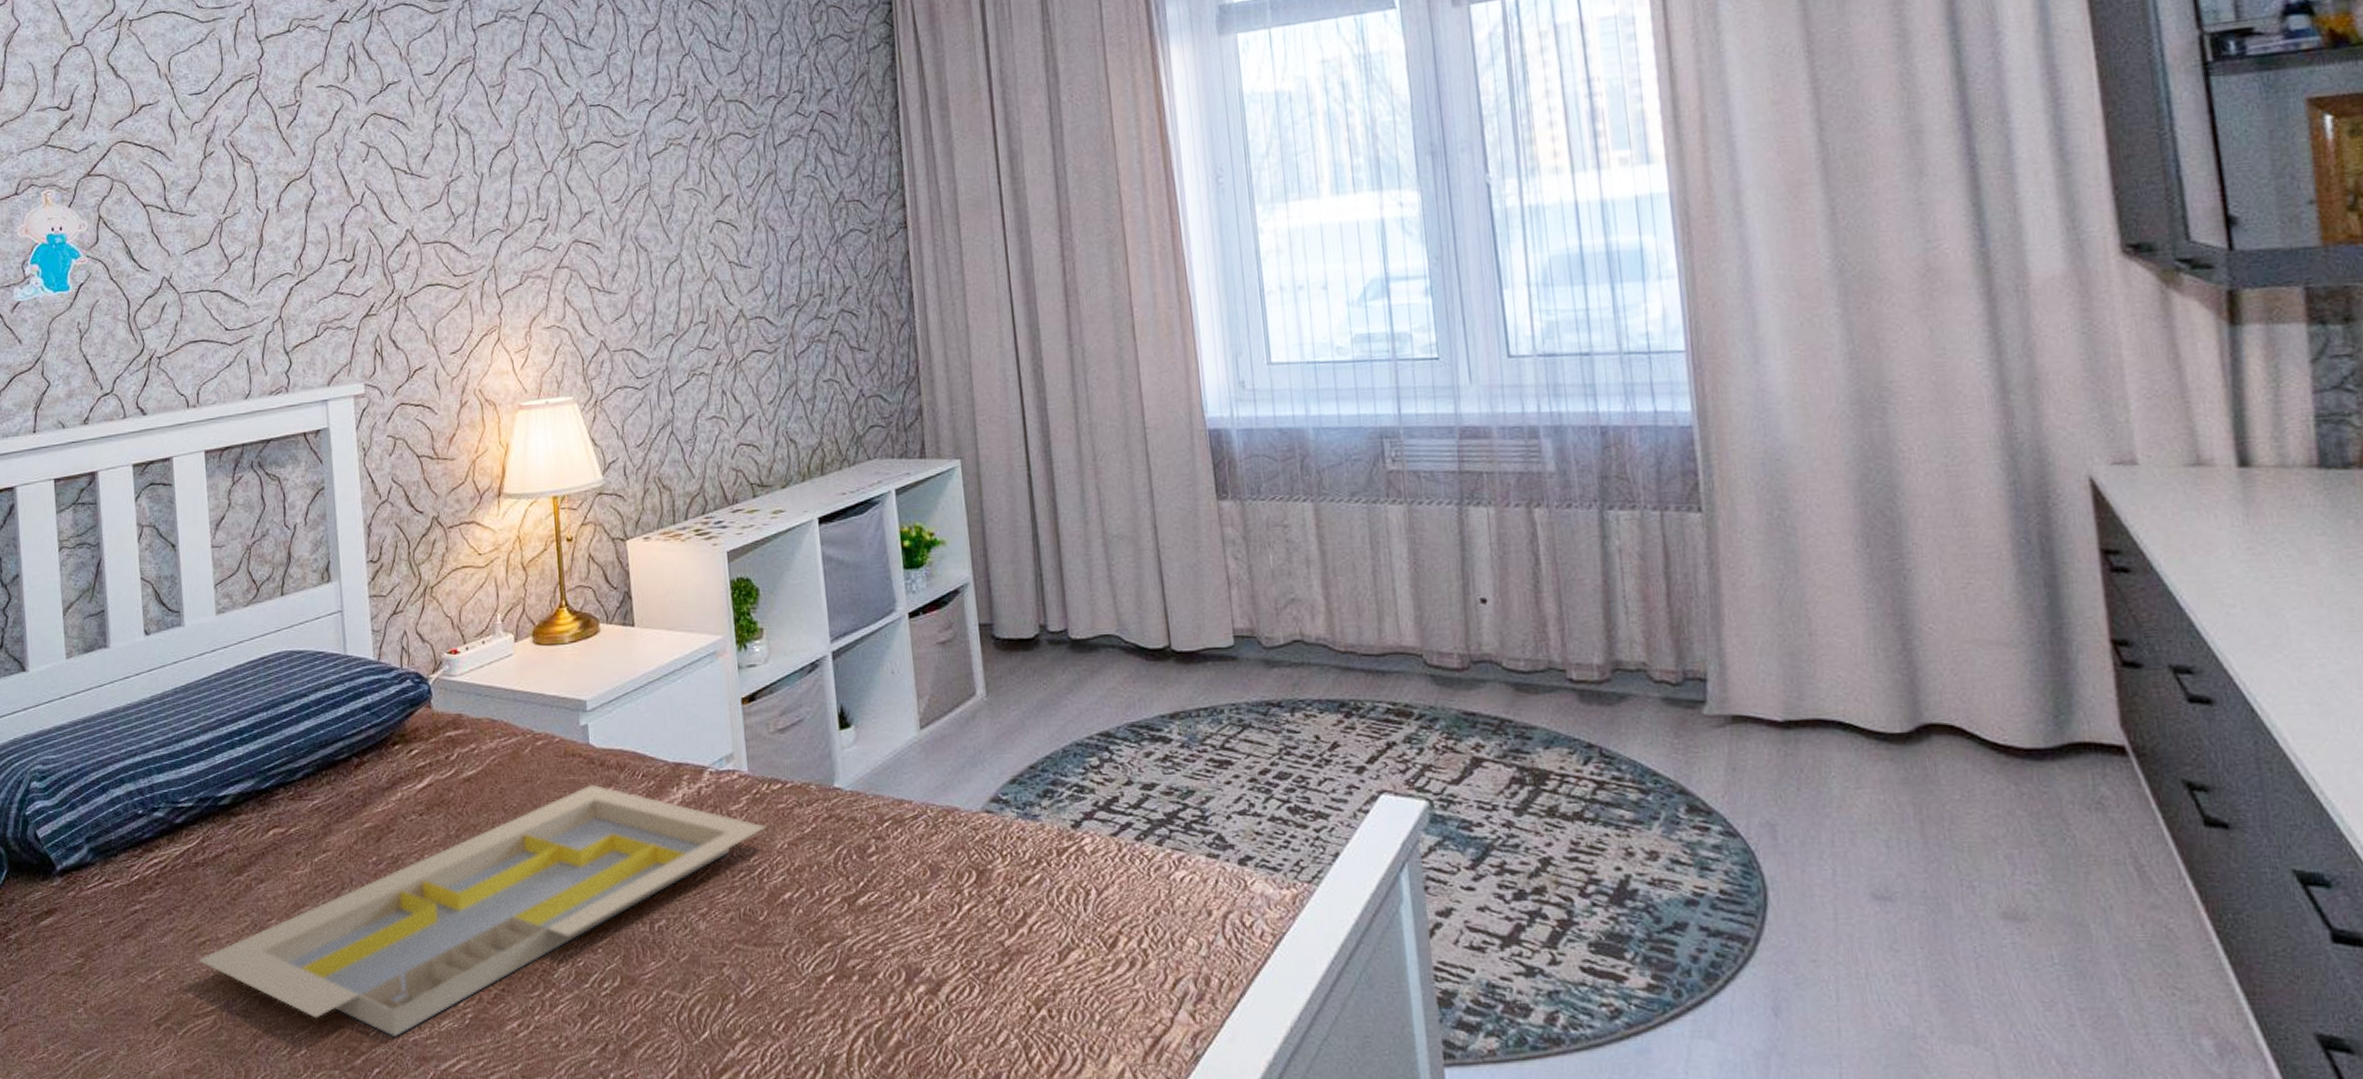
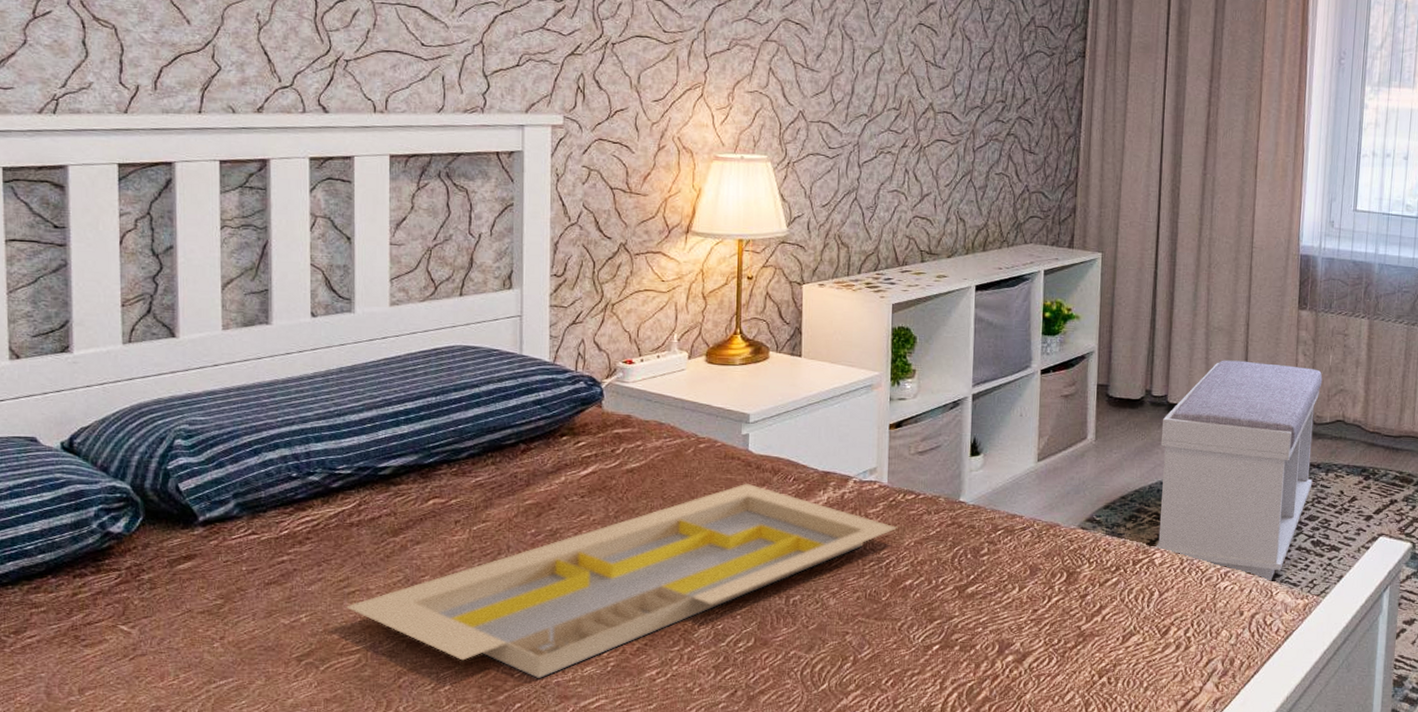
bench: none [1066,574,1276,867] -> present [1154,360,1323,581]

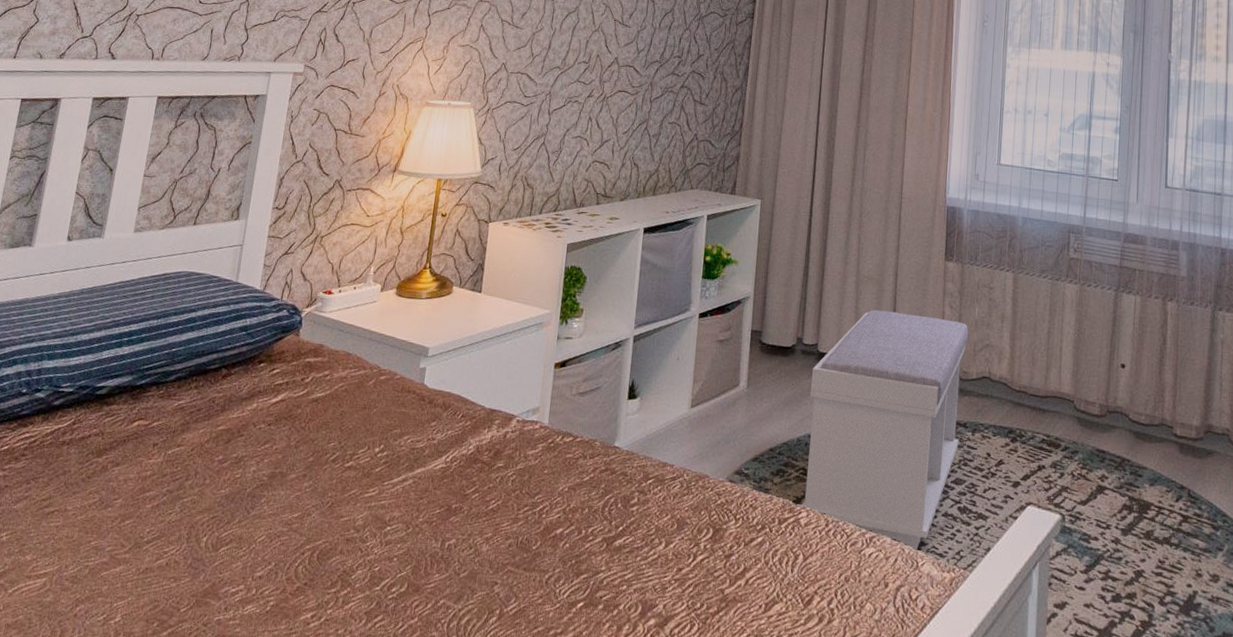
serving tray: present [345,483,898,679] -> none [42,417,554,616]

